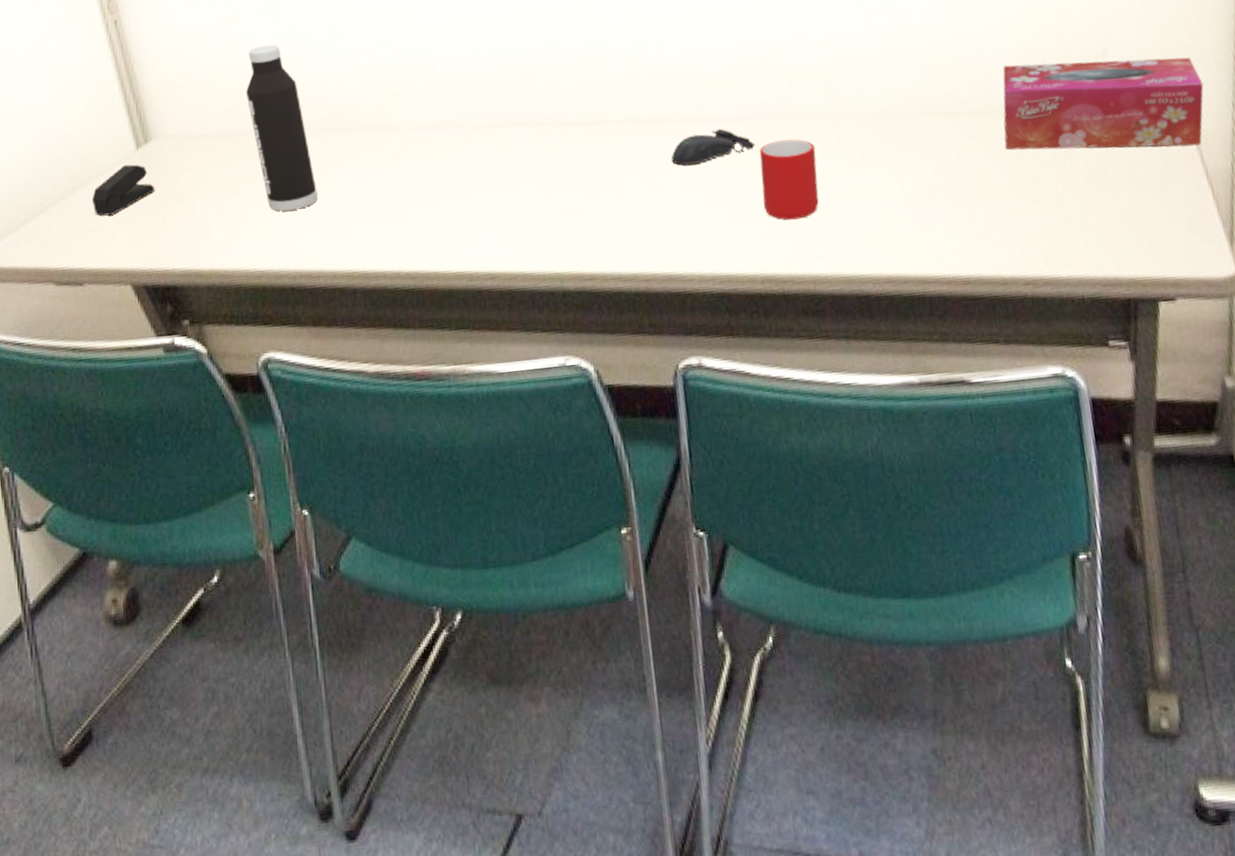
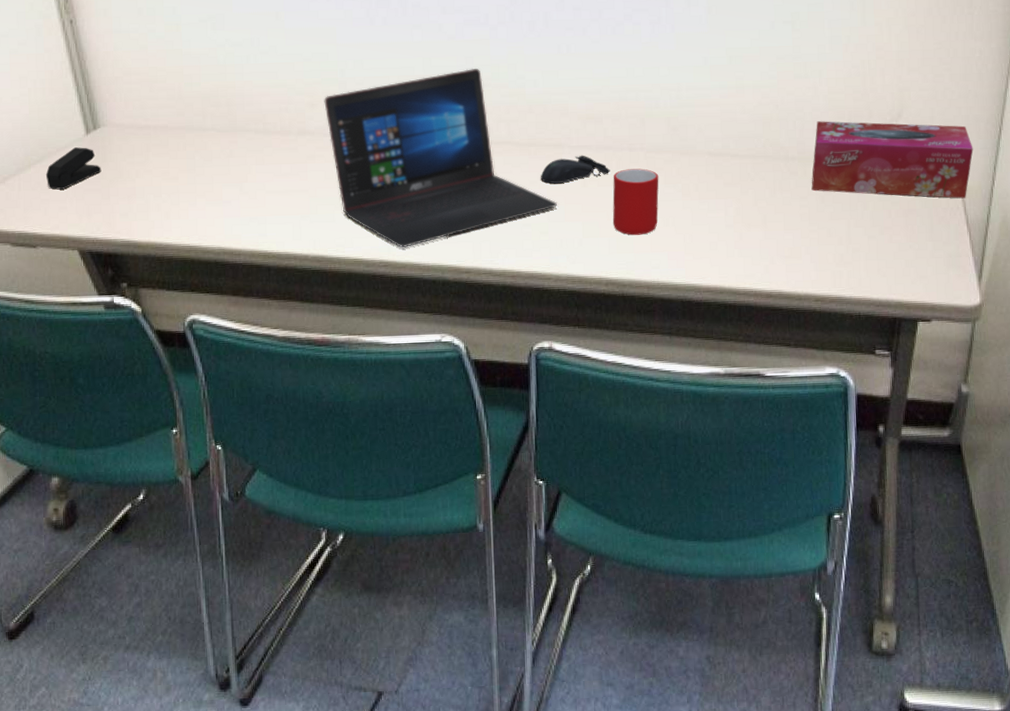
water bottle: present [246,44,318,212] -> none [184,52,242,197]
laptop: none [408,37,694,256] -> present [324,69,557,248]

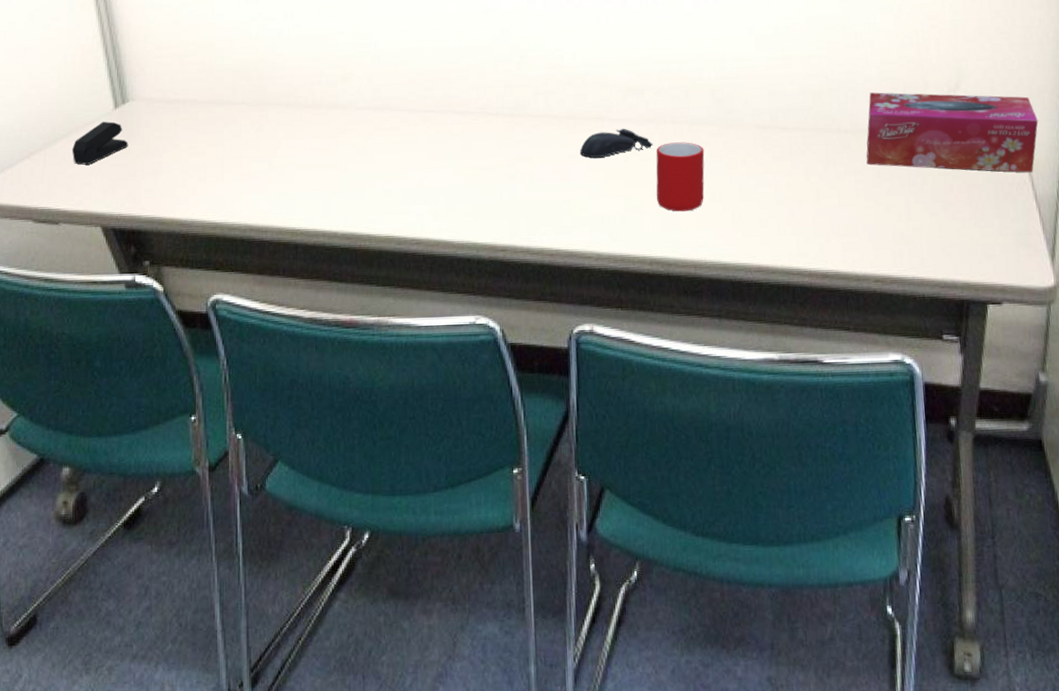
laptop: present [324,69,557,248] -> none [357,41,597,225]

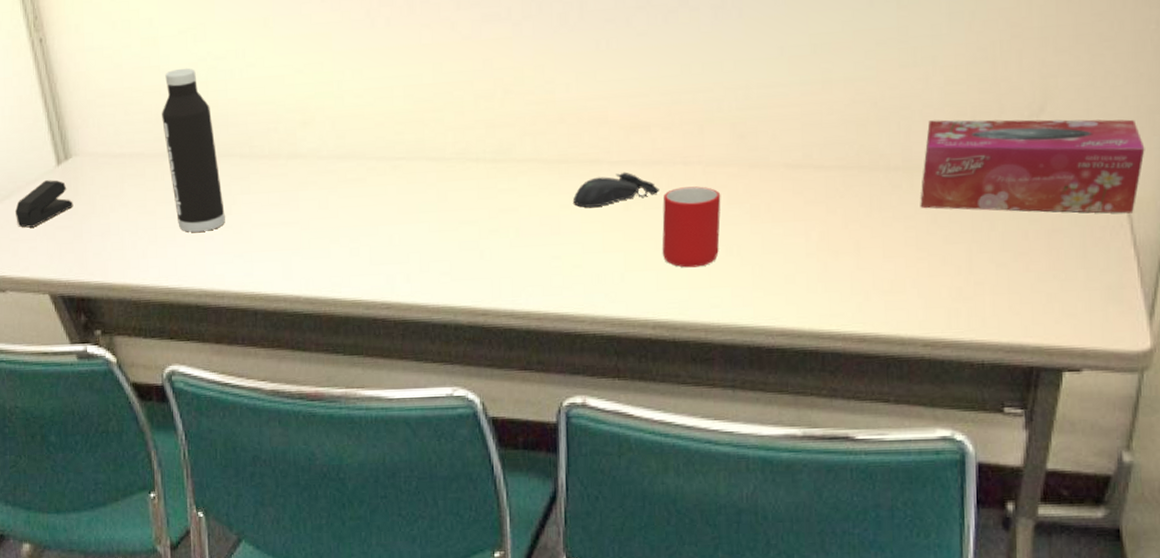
water bottle: none [215,26,270,172] -> present [162,68,225,232]

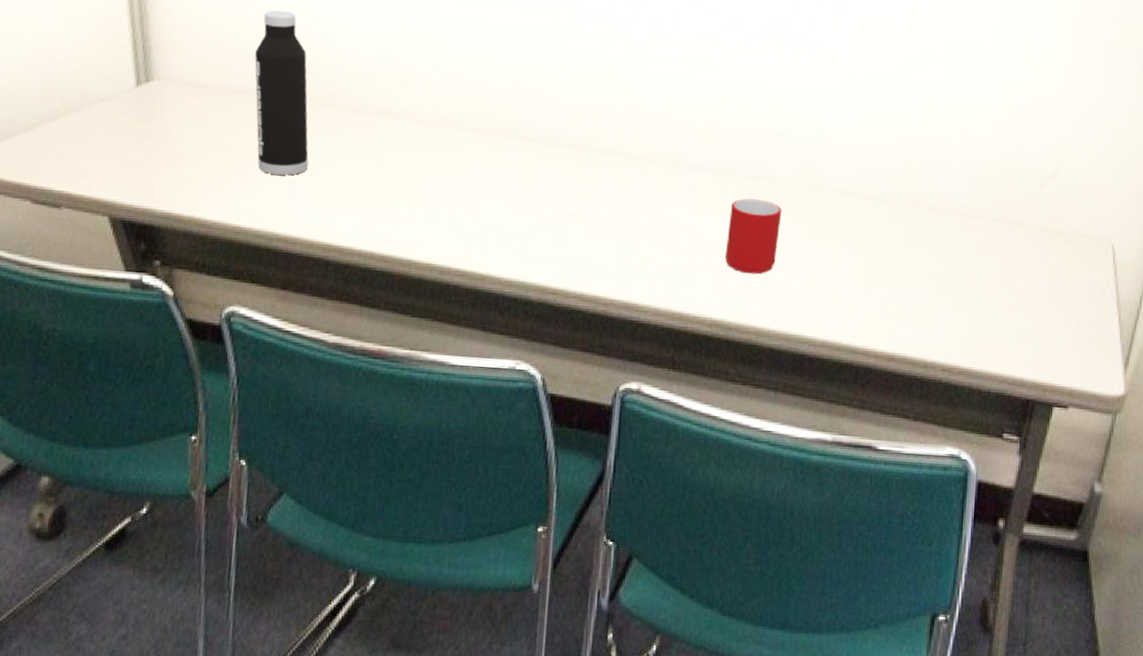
stapler: present [14,180,74,228] -> none [82,99,149,146]
computer mouse: present [573,172,660,208] -> none [650,177,729,206]
tissue box: present [920,119,1145,214] -> none [950,170,1132,275]

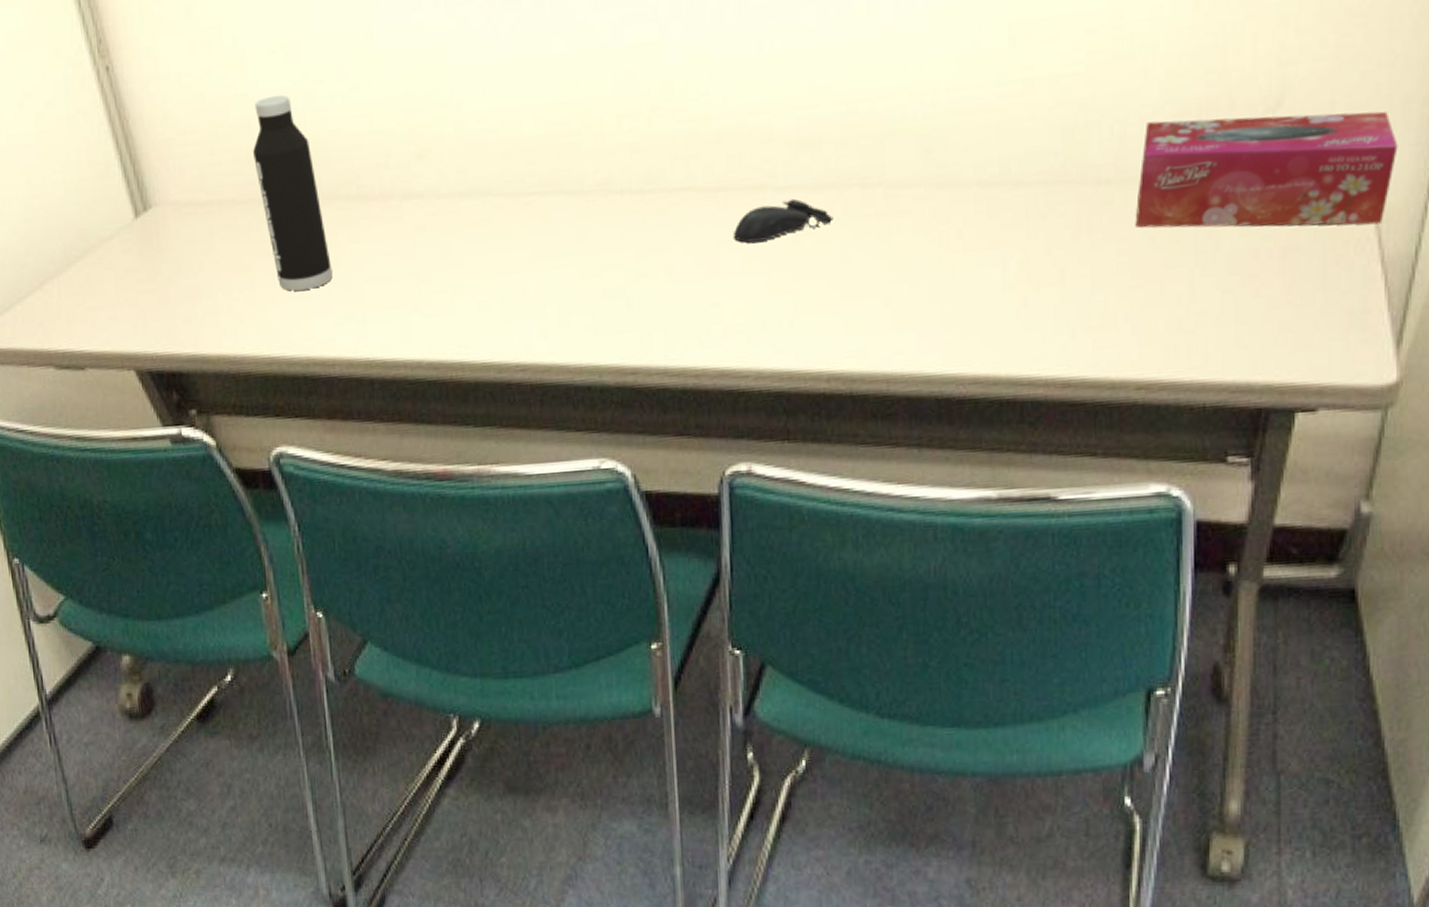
computer mouse: none [650,177,729,206] -> present [734,198,833,243]
cup: present [725,198,782,274] -> none [836,212,905,309]
tissue box: none [950,170,1132,275] -> present [1135,111,1398,228]

